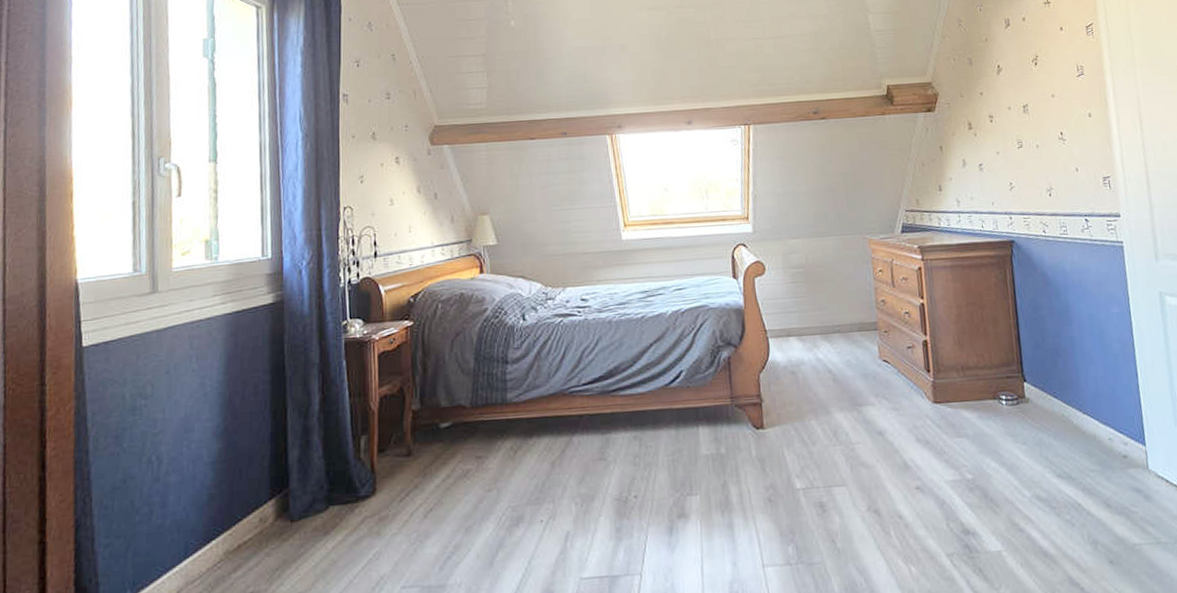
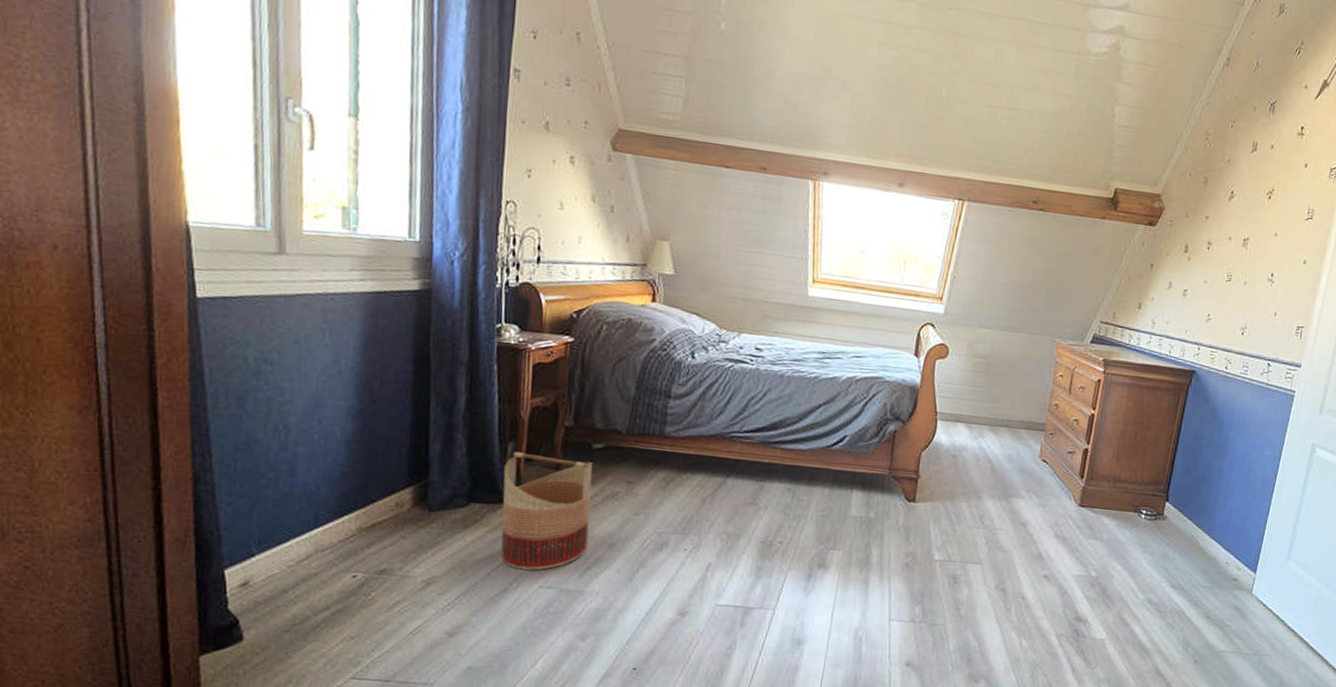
basket: none [359,443,445,571] -> present [500,452,593,570]

